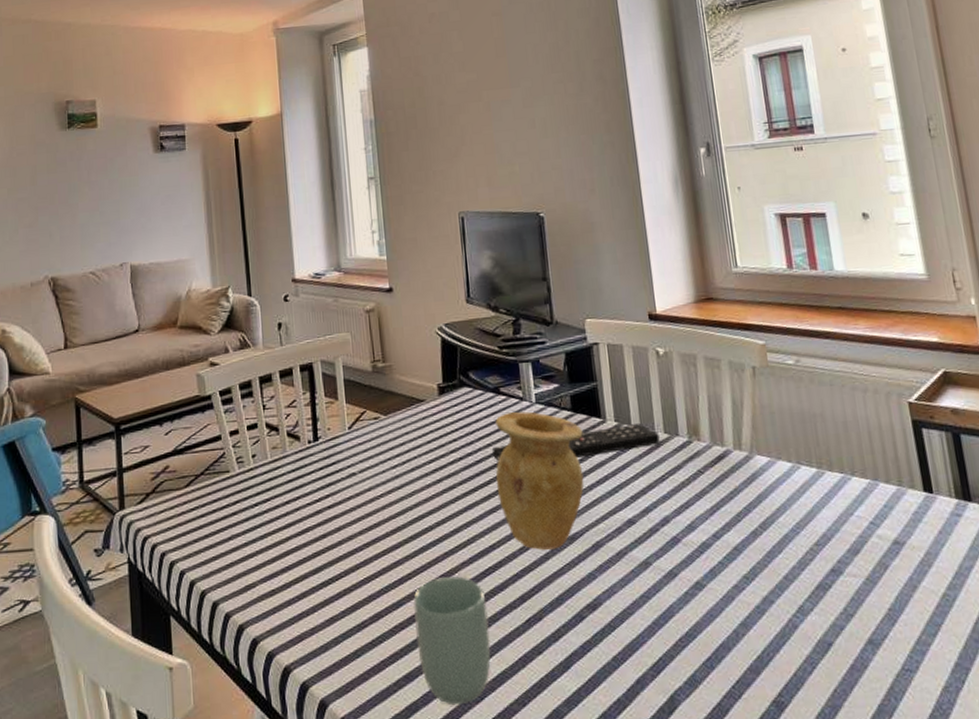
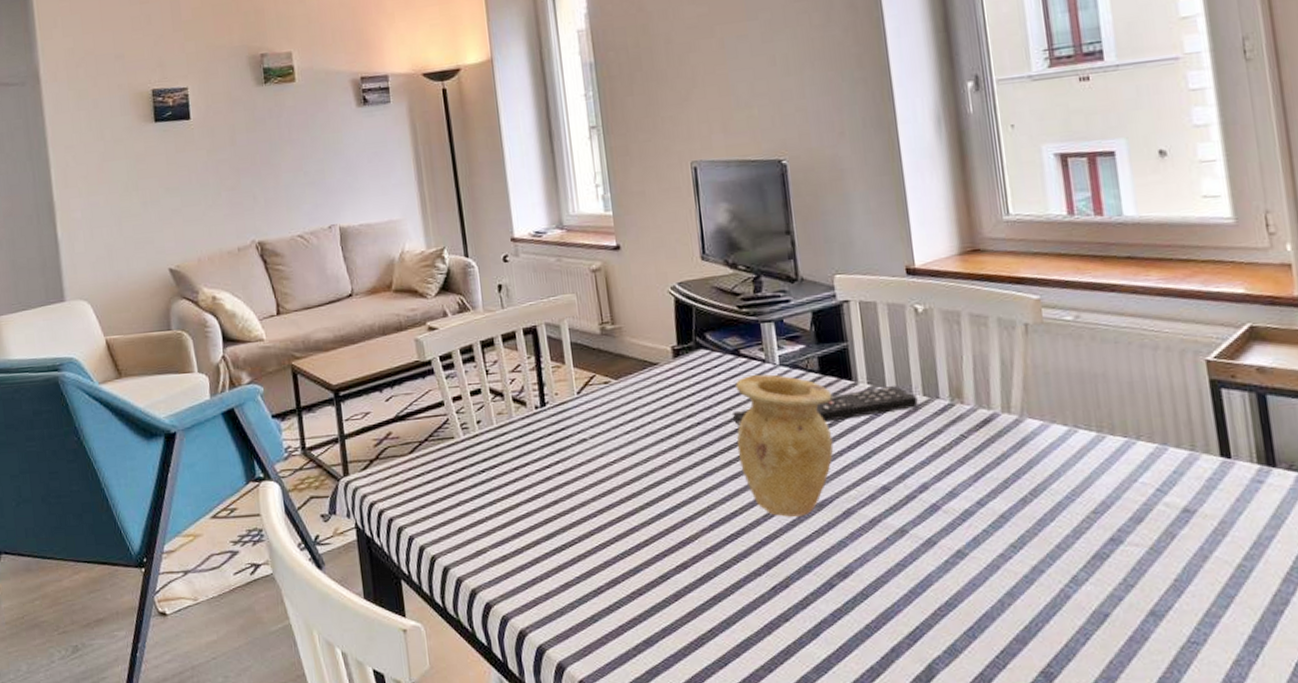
cup: present [413,576,491,706] -> none [651,543,734,671]

